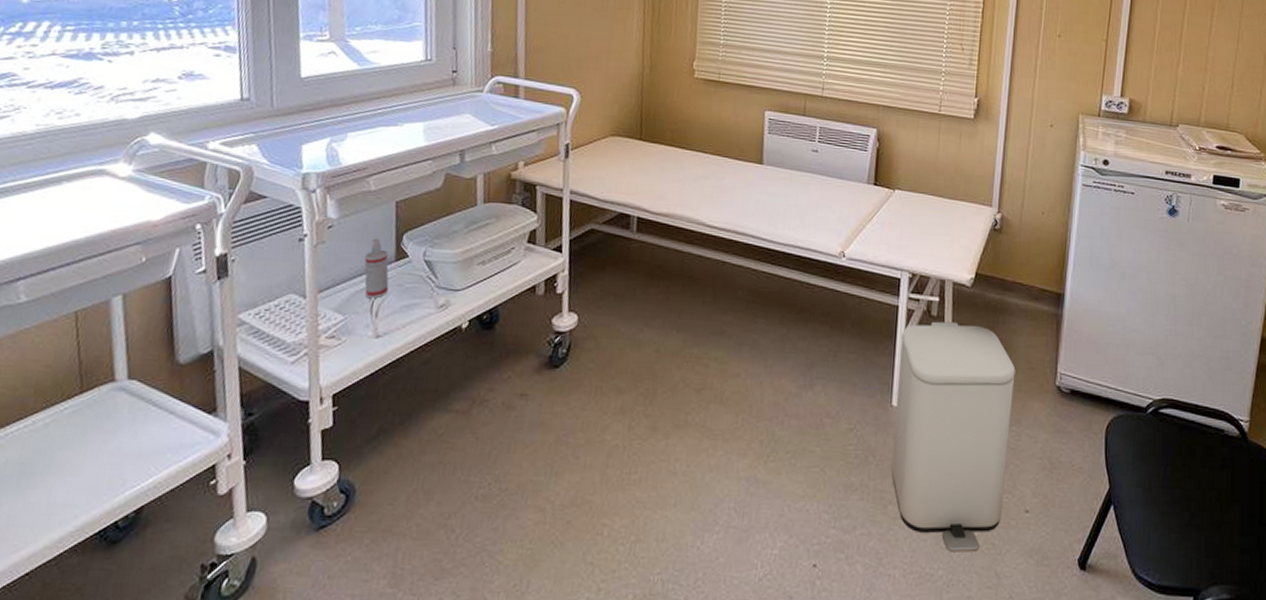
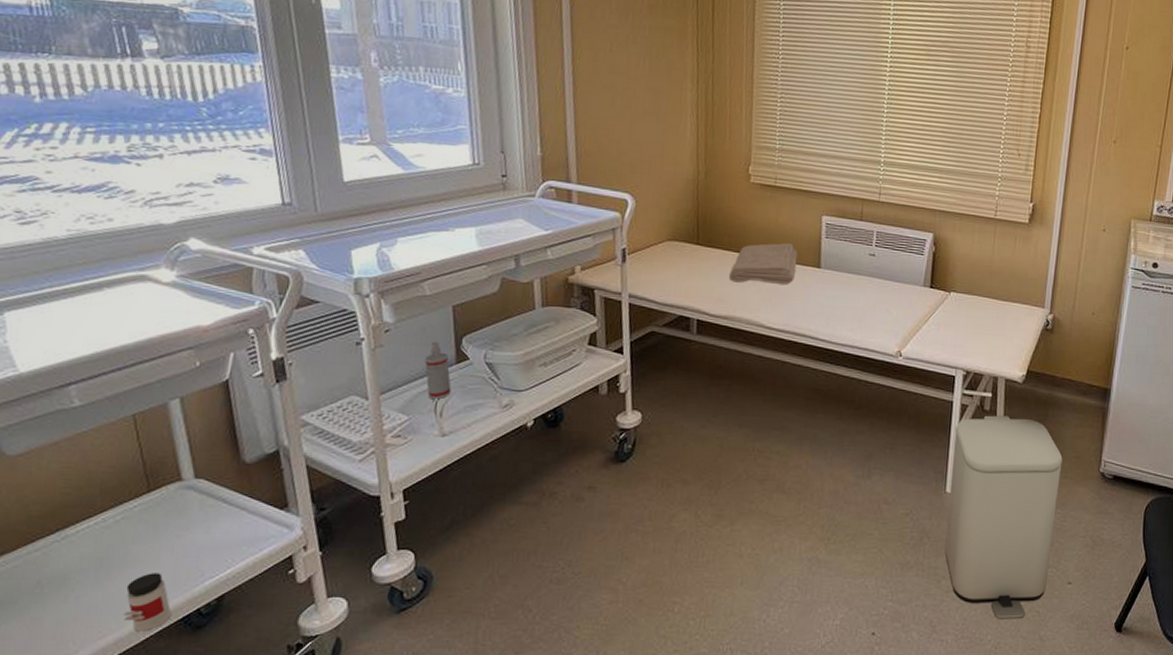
pill bottle: none [40,481,89,546] -> present [123,573,172,631]
towel: none [670,138,740,182] -> present [728,242,798,285]

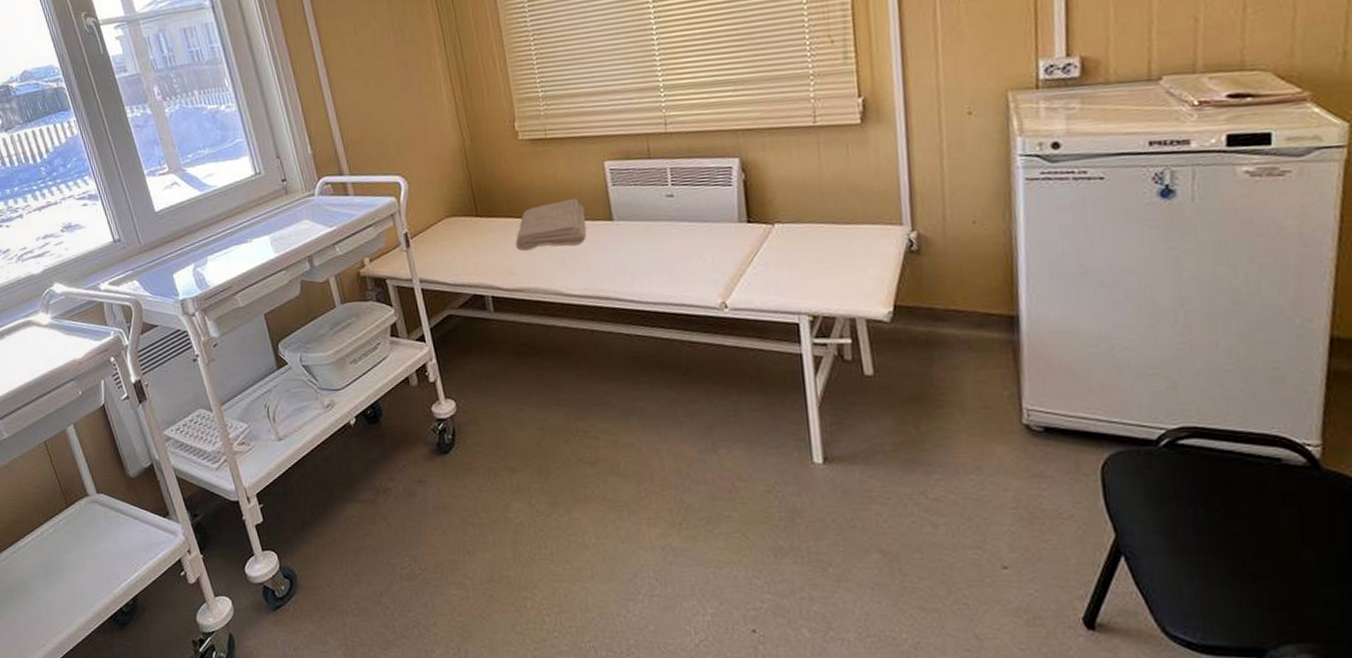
pill bottle: present [123,573,172,631] -> none [67,577,103,628]
spray bottle: present [425,341,452,400] -> none [251,350,279,406]
pedal bin: present [944,415,1063,619] -> none [811,364,972,614]

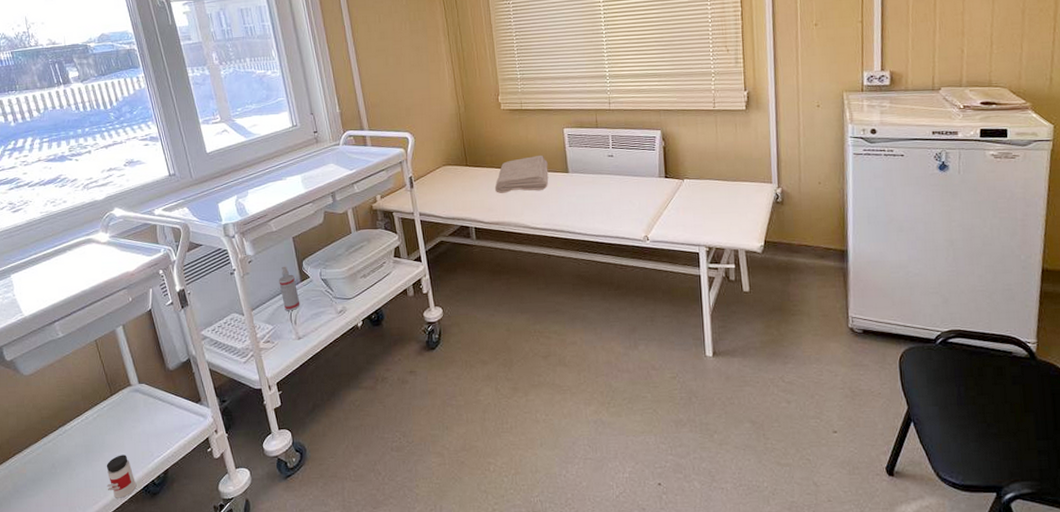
pill bottle: none [67,577,103,628] -> present [106,455,137,498]
spray bottle: none [251,350,279,406] -> present [279,266,300,311]

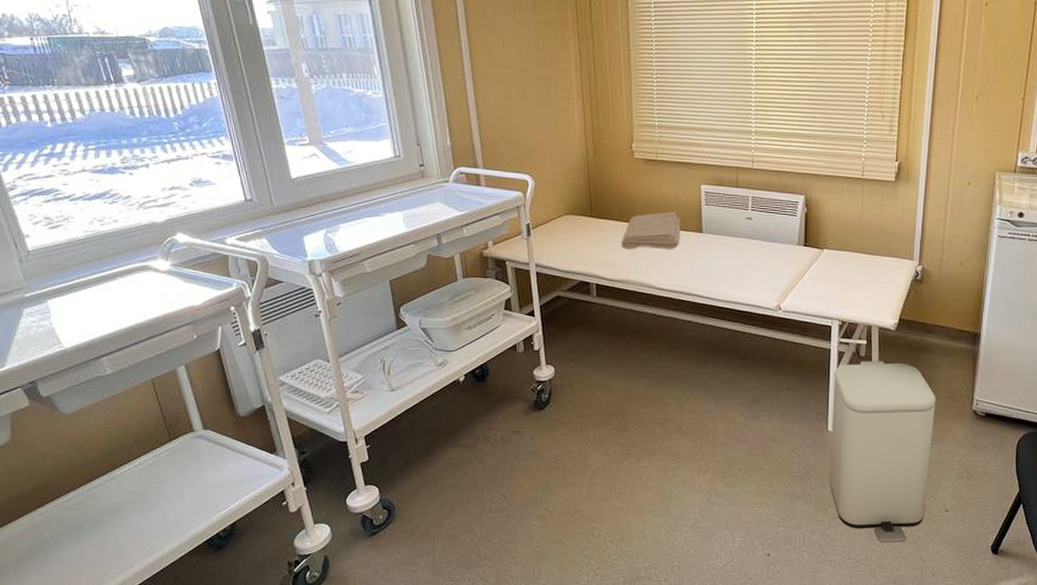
pill bottle: present [106,455,137,498] -> none [163,505,199,550]
spray bottle: present [279,266,300,311] -> none [372,311,395,361]
pedal bin: none [706,283,813,468] -> present [829,361,936,543]

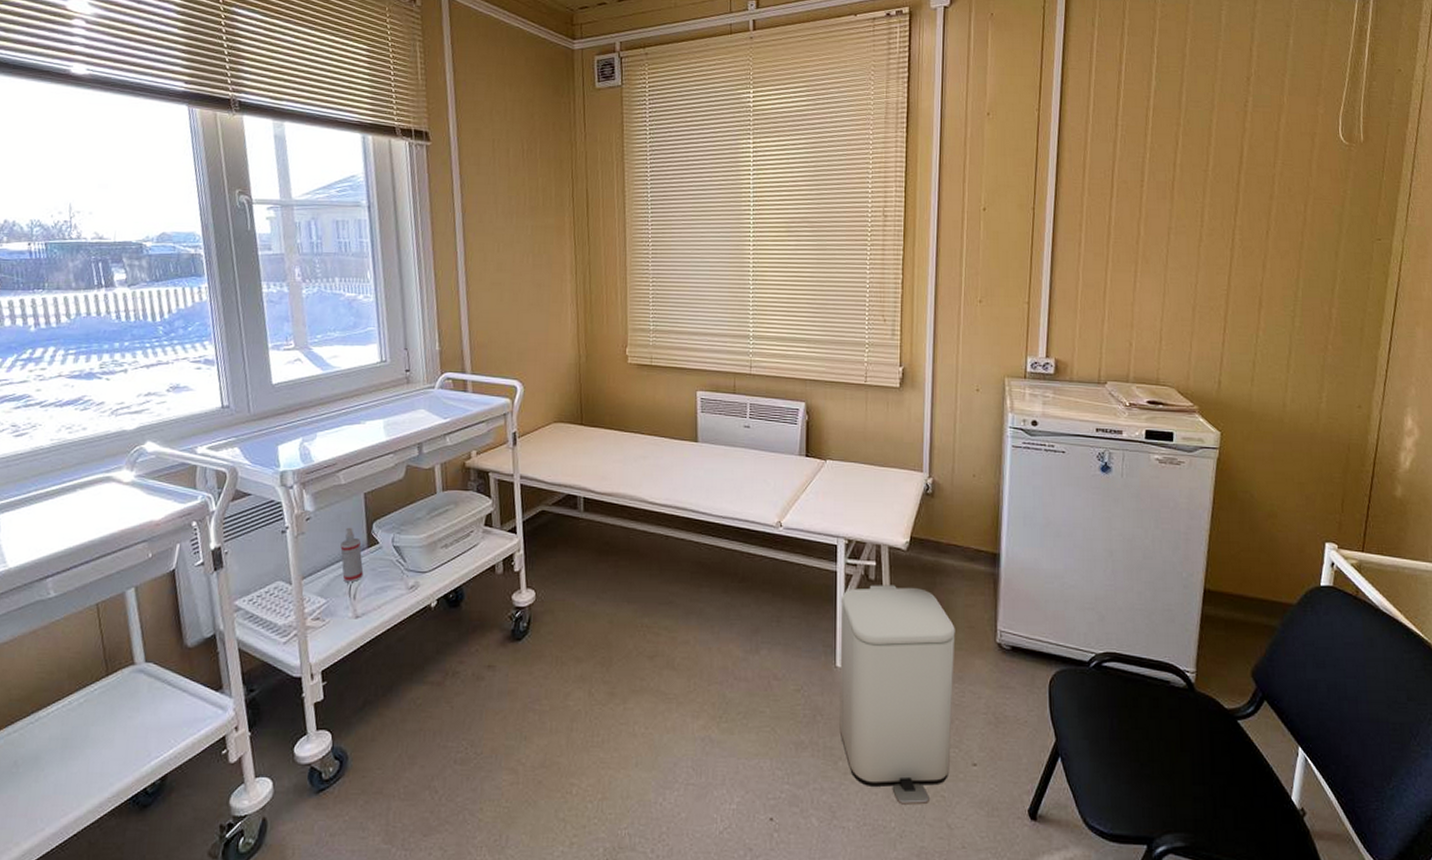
spray bottle: none [372,311,395,361] -> present [340,527,364,583]
towel: present [620,211,681,250] -> none [611,419,675,461]

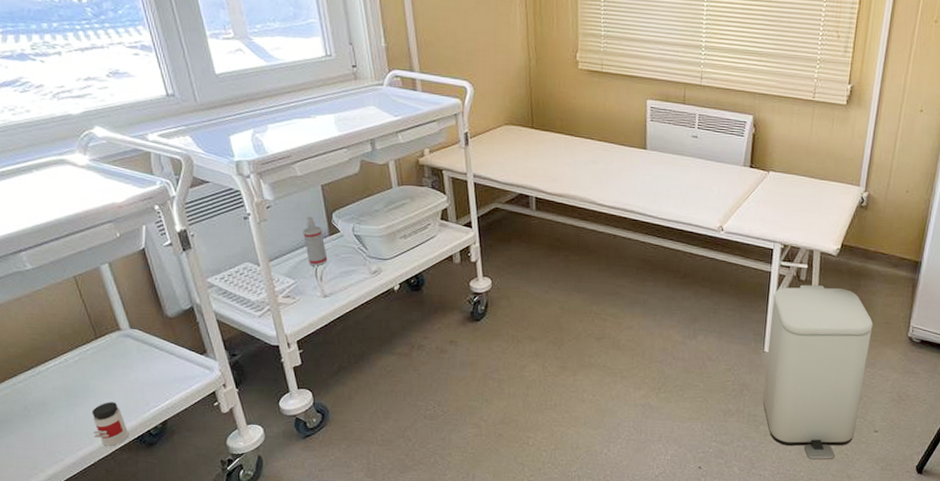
pill bottle: none [83,753,123,810] -> present [91,402,129,446]

